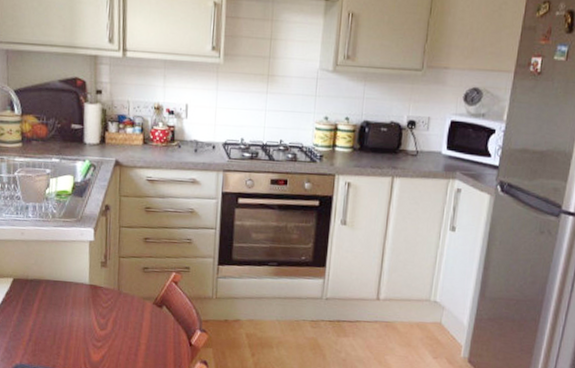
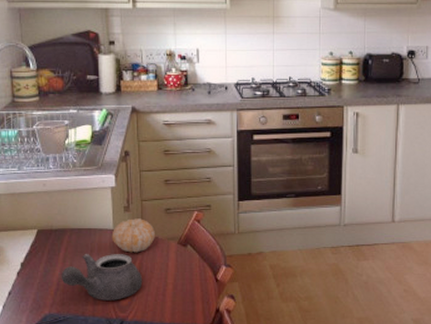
teapot: none [34,306,116,356] -> present [61,253,143,300]
fruit: none [87,274,131,310] -> present [111,218,155,253]

